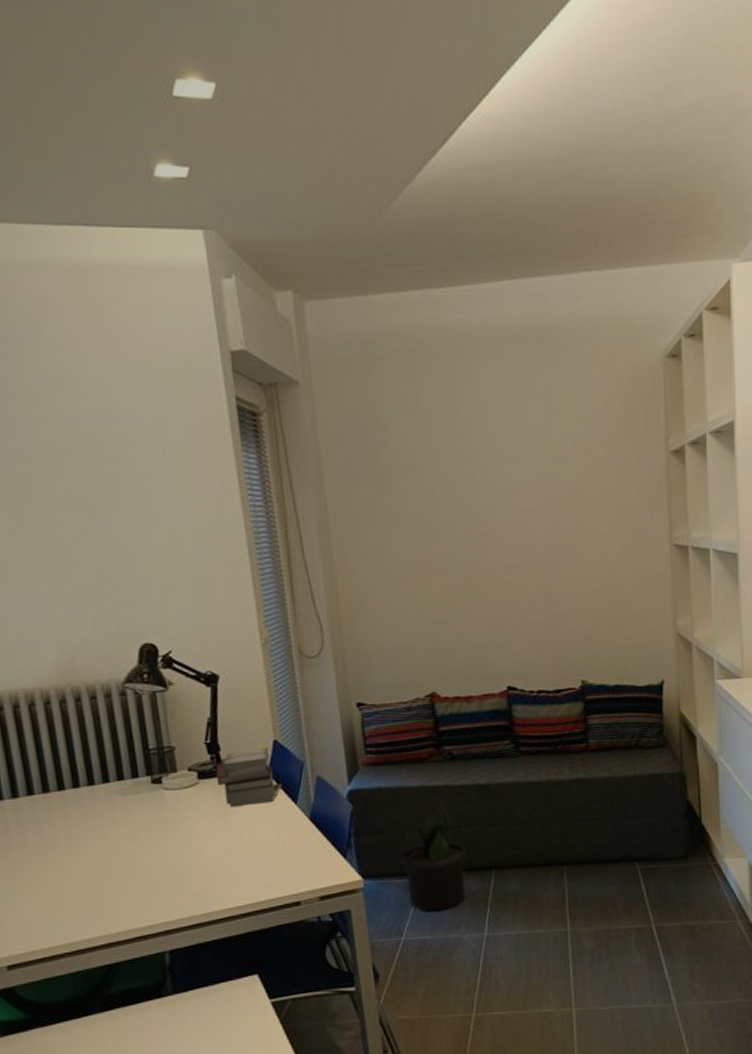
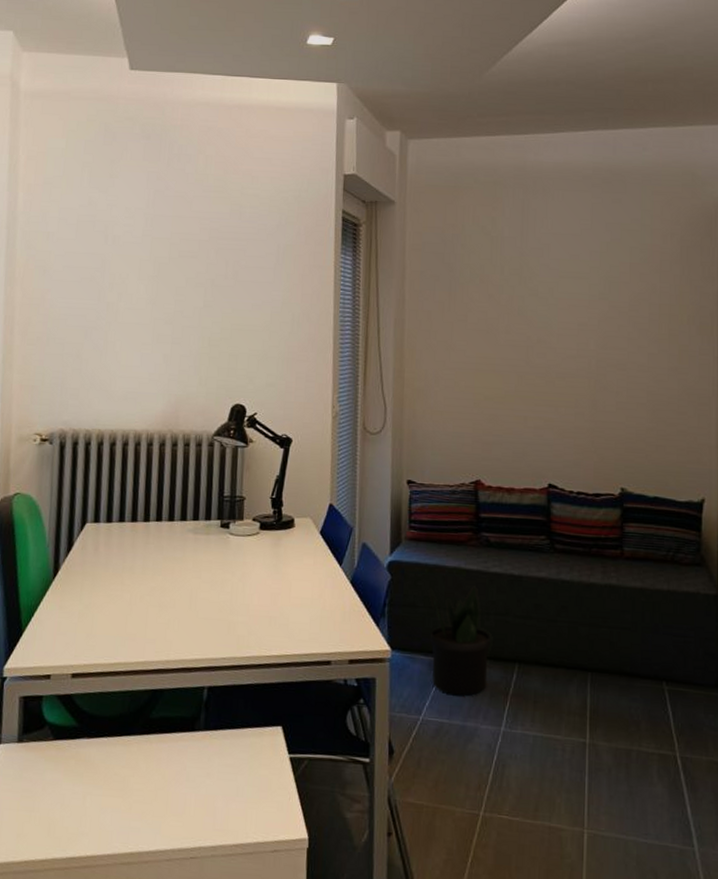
books: present [216,748,282,807] -> none [275,509,331,561]

